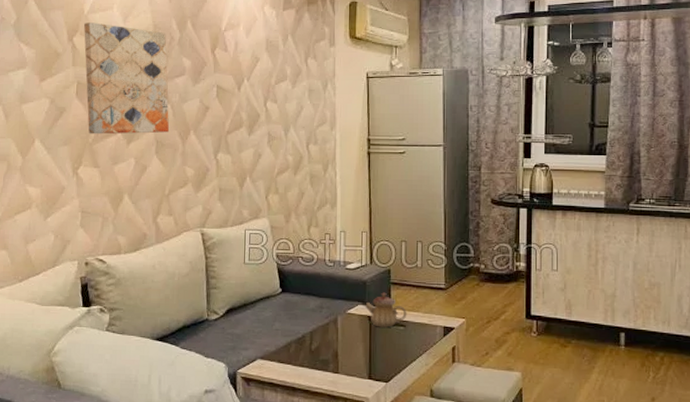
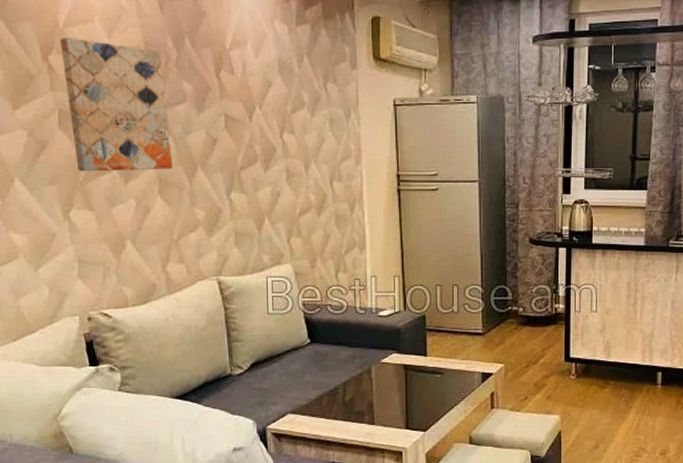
teapot: present [365,292,407,328] -> none [400,339,444,376]

